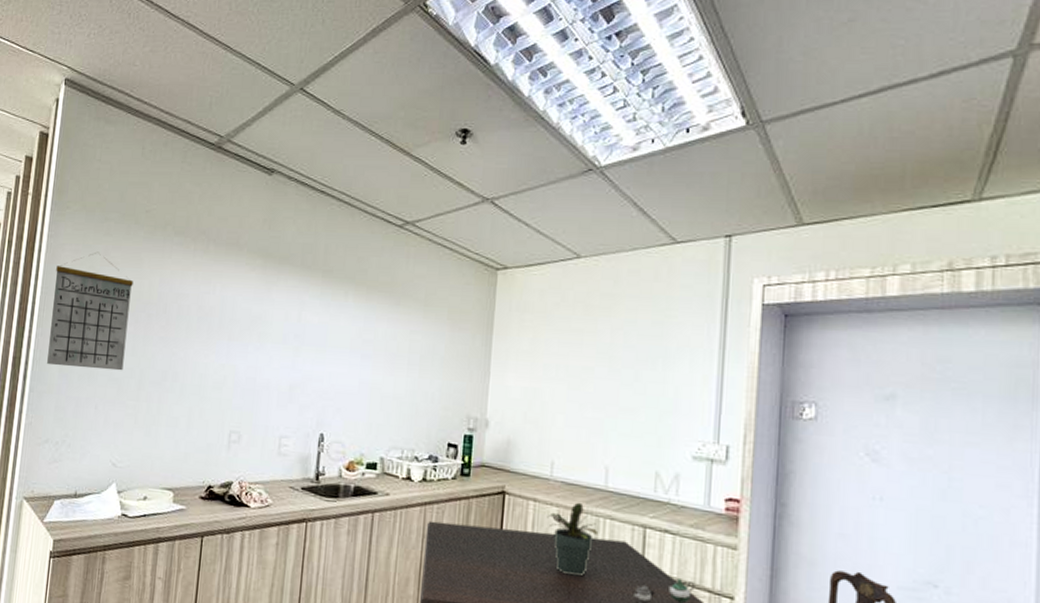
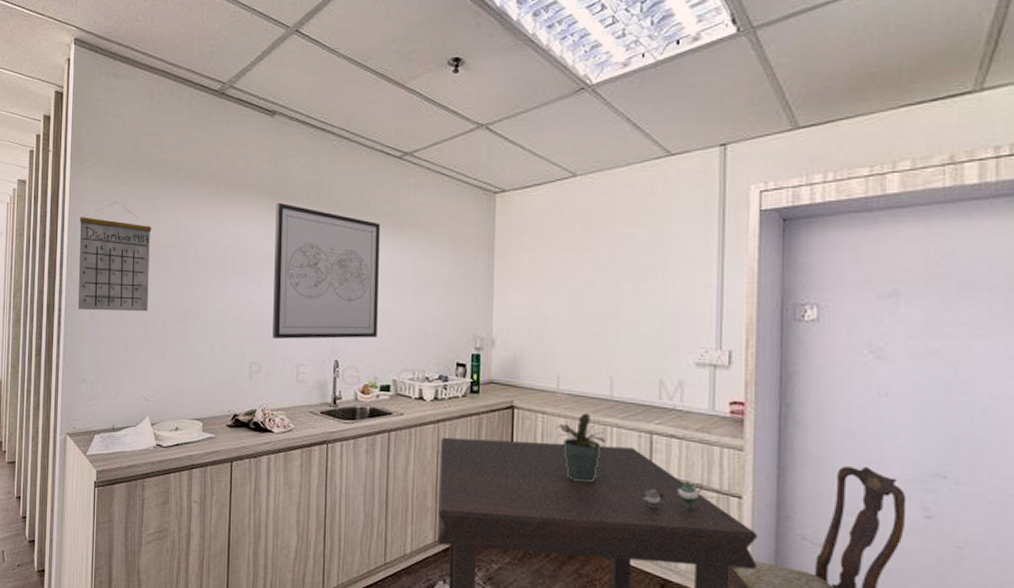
wall art: none [255,264,376,413] -> present [273,202,380,339]

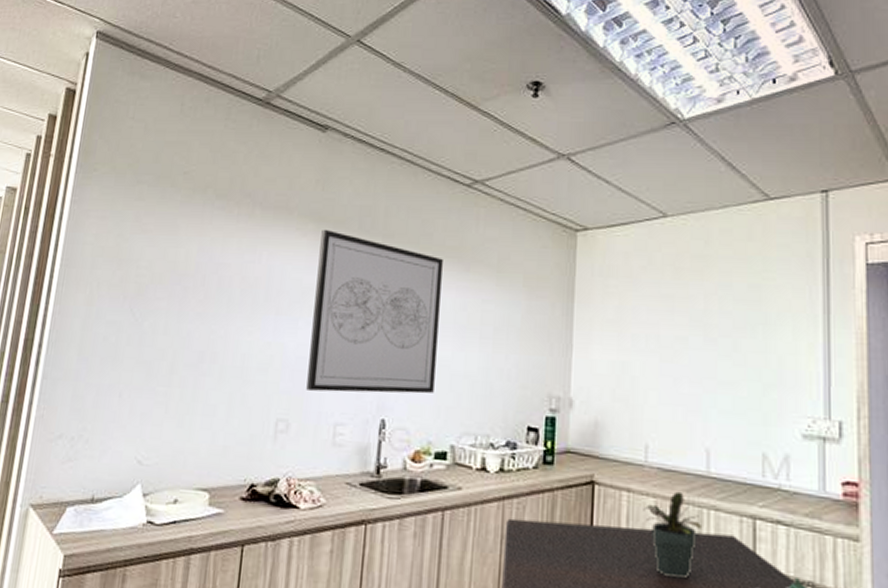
calendar: present [78,201,151,312] -> none [64,218,168,353]

